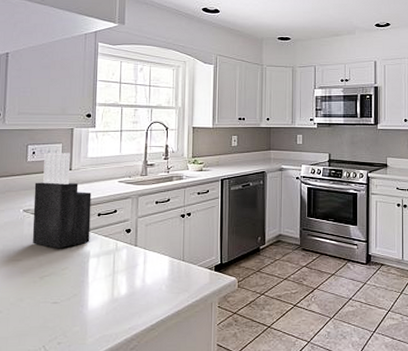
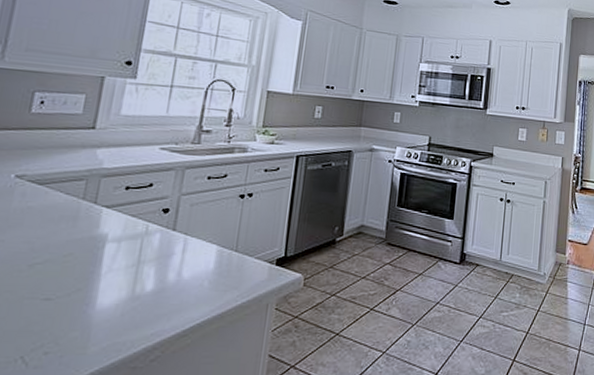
knife block: present [32,153,92,249] -> none [23,104,120,229]

